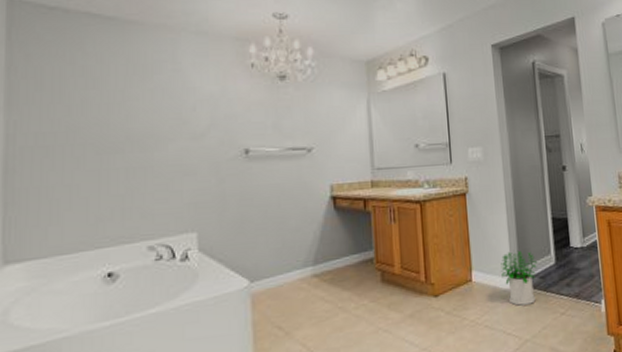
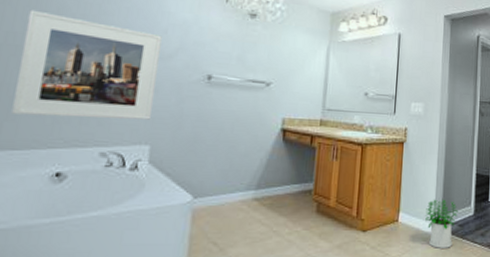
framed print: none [53,106,194,218] -> present [11,9,162,120]

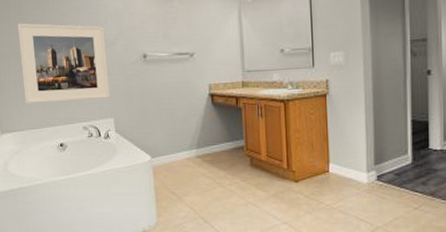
potted plant: present [425,199,459,248] -> none [357,149,394,197]

